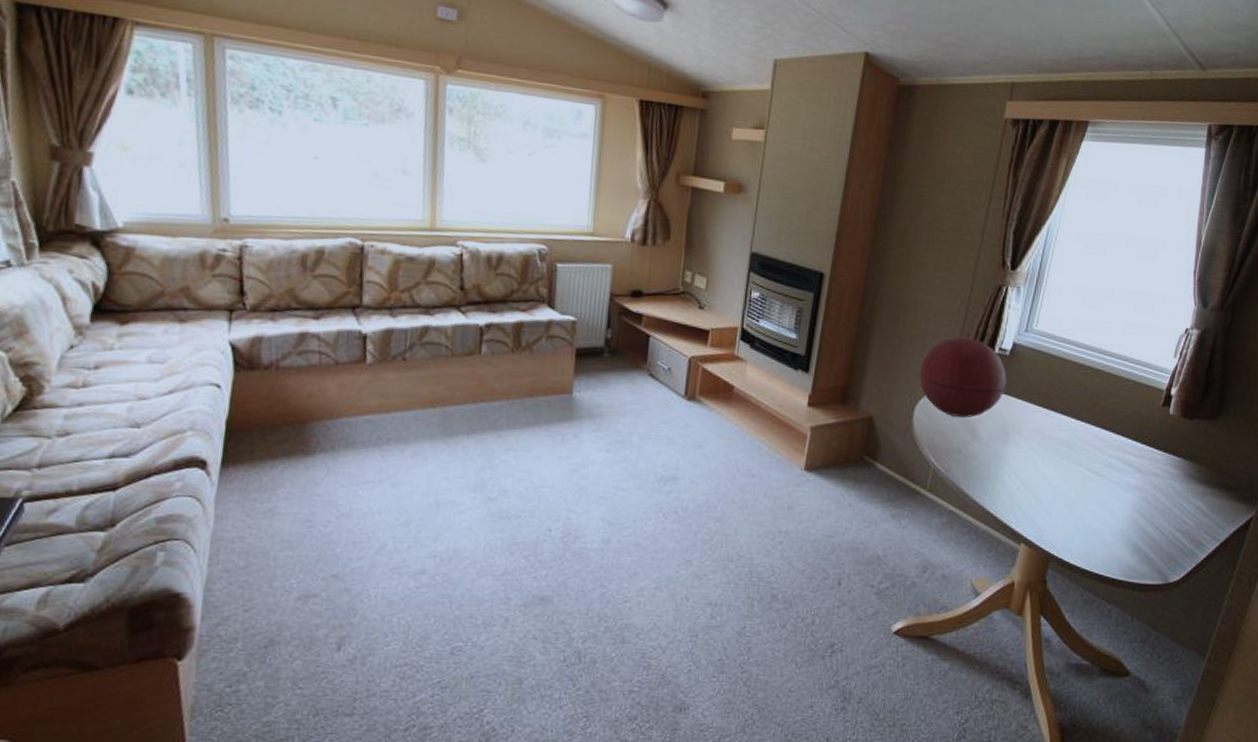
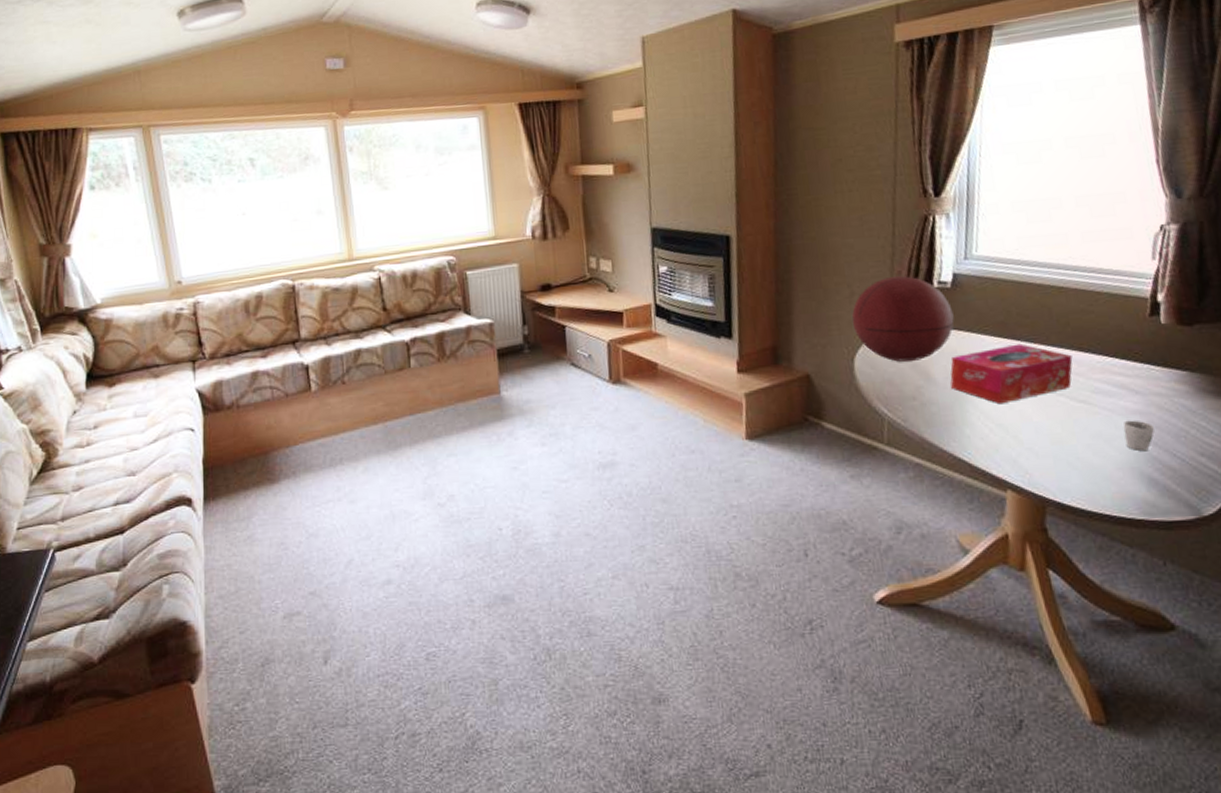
tissue box: none [993,414,1096,467] -> present [950,343,1073,405]
cup: none [1122,494,1146,521] -> present [1123,420,1154,450]

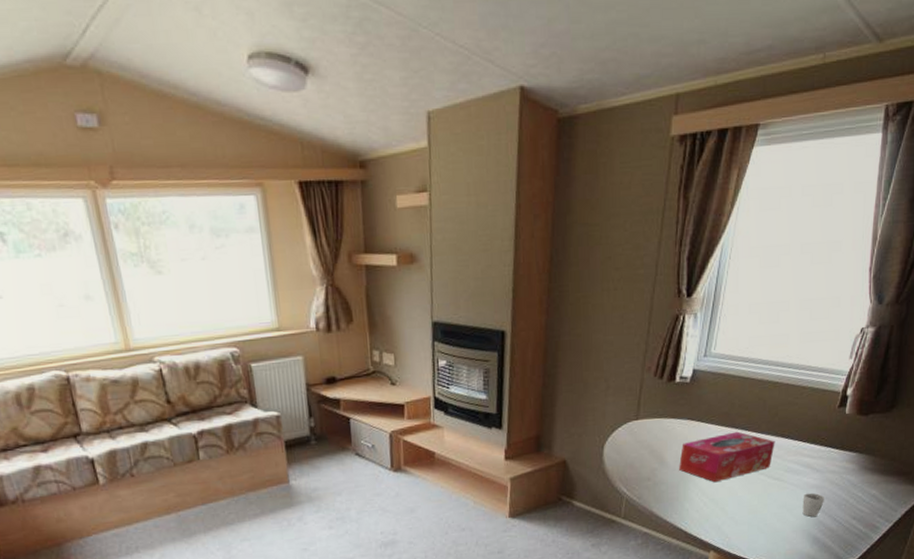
decorative orb: present [851,275,954,362] -> none [605,371,689,448]

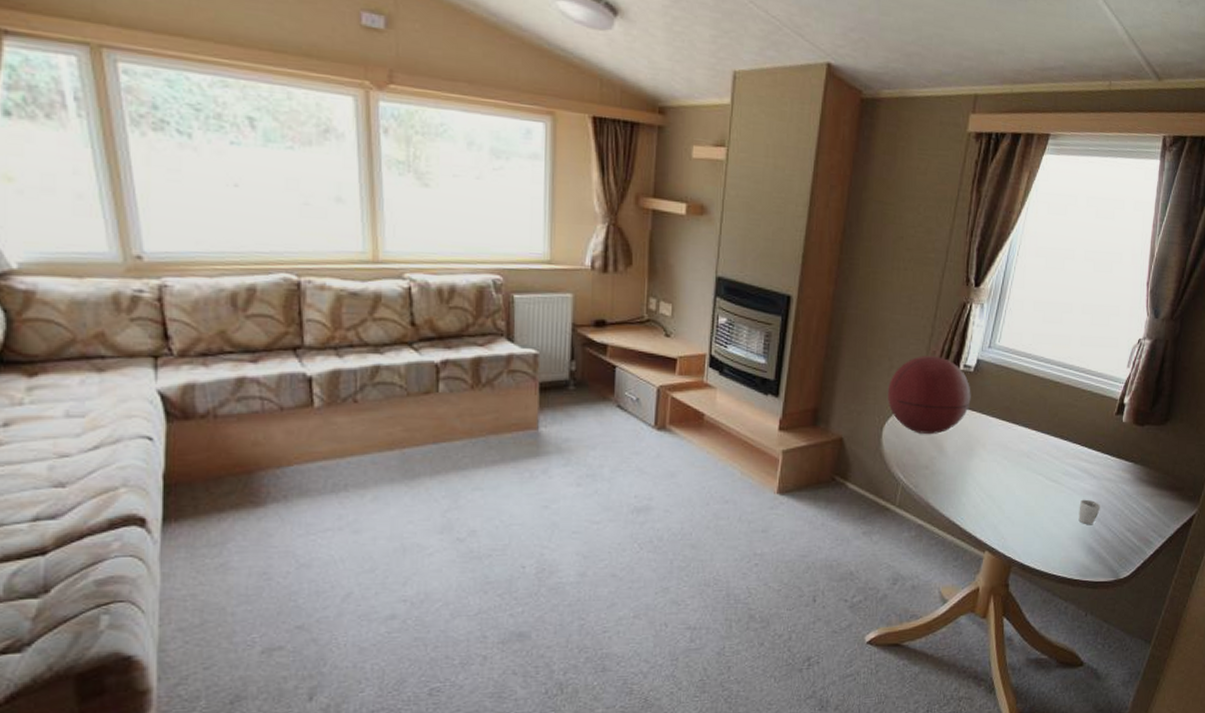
decorative orb: none [605,371,689,448] -> present [887,355,971,434]
tissue box: present [679,431,775,483] -> none [958,427,1054,479]

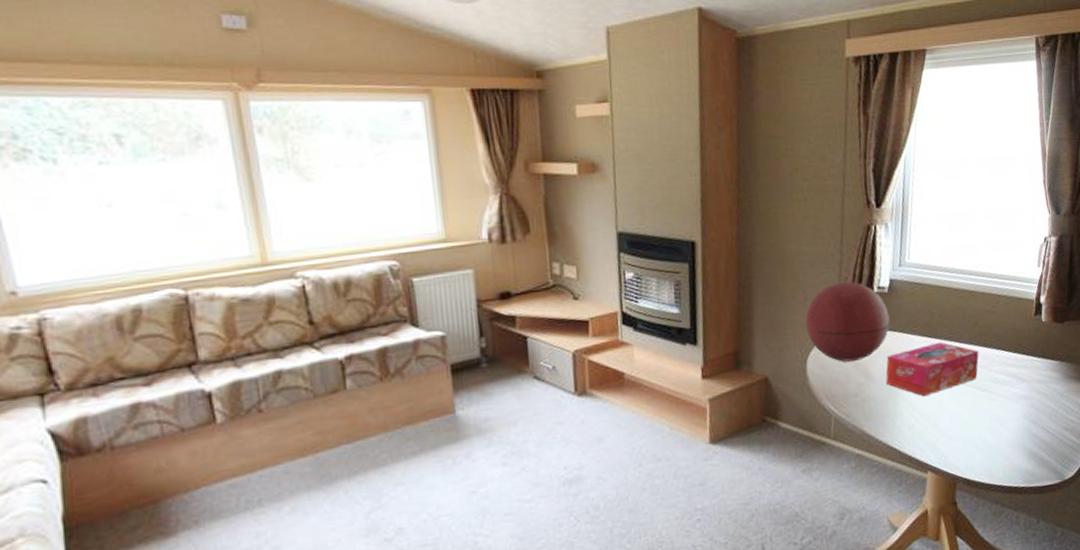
tissue box: none [958,427,1054,479] -> present [886,342,979,397]
cup: present [1078,499,1100,524] -> none [1013,404,1035,430]

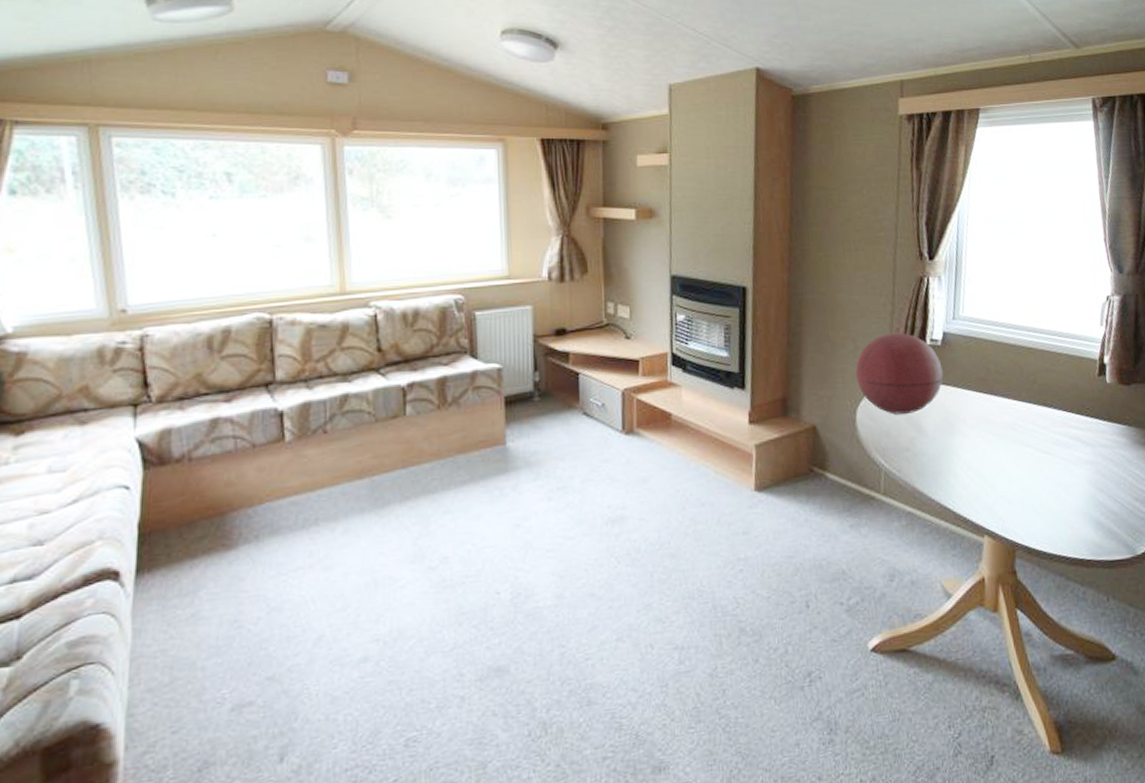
tissue box: present [886,342,979,397] -> none [939,399,1039,455]

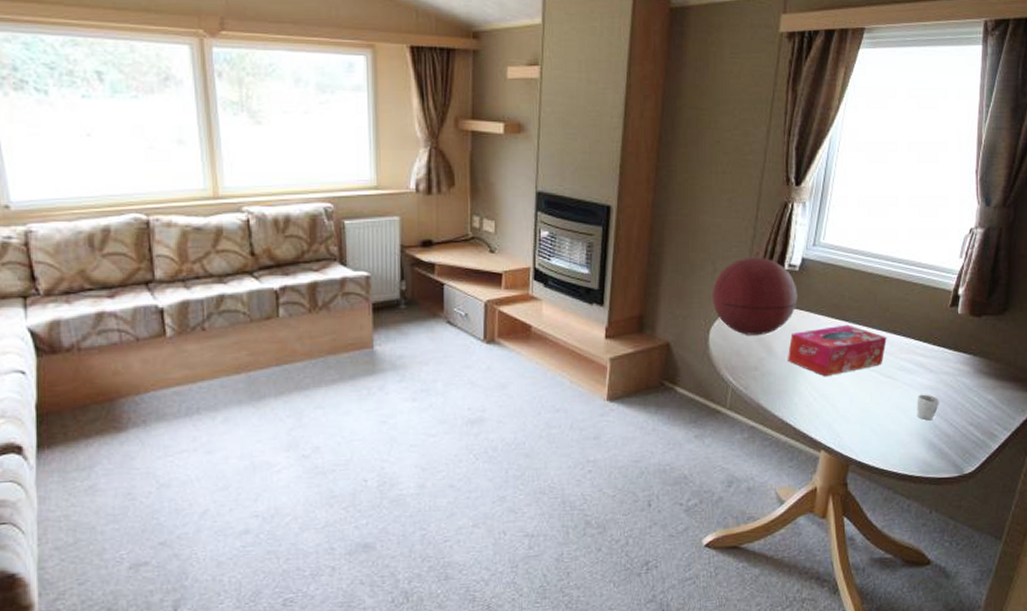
tissue box: none [939,399,1039,455] -> present [788,324,887,377]
cup: none [1077,469,1101,497] -> present [917,394,939,419]

